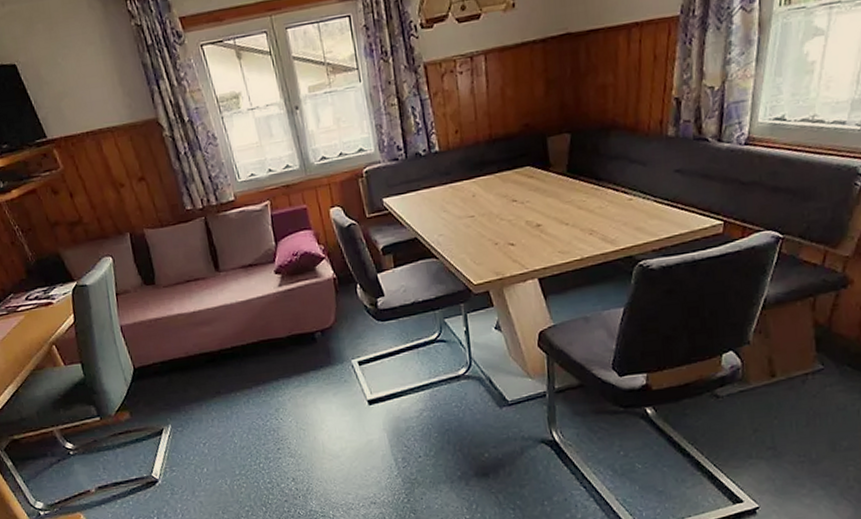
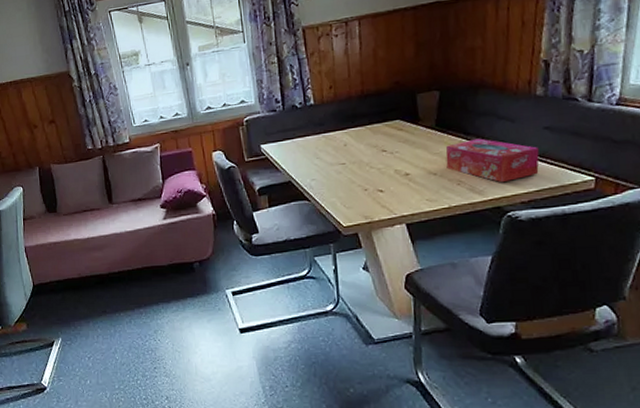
tissue box: none [577,184,670,231] -> present [445,138,540,183]

